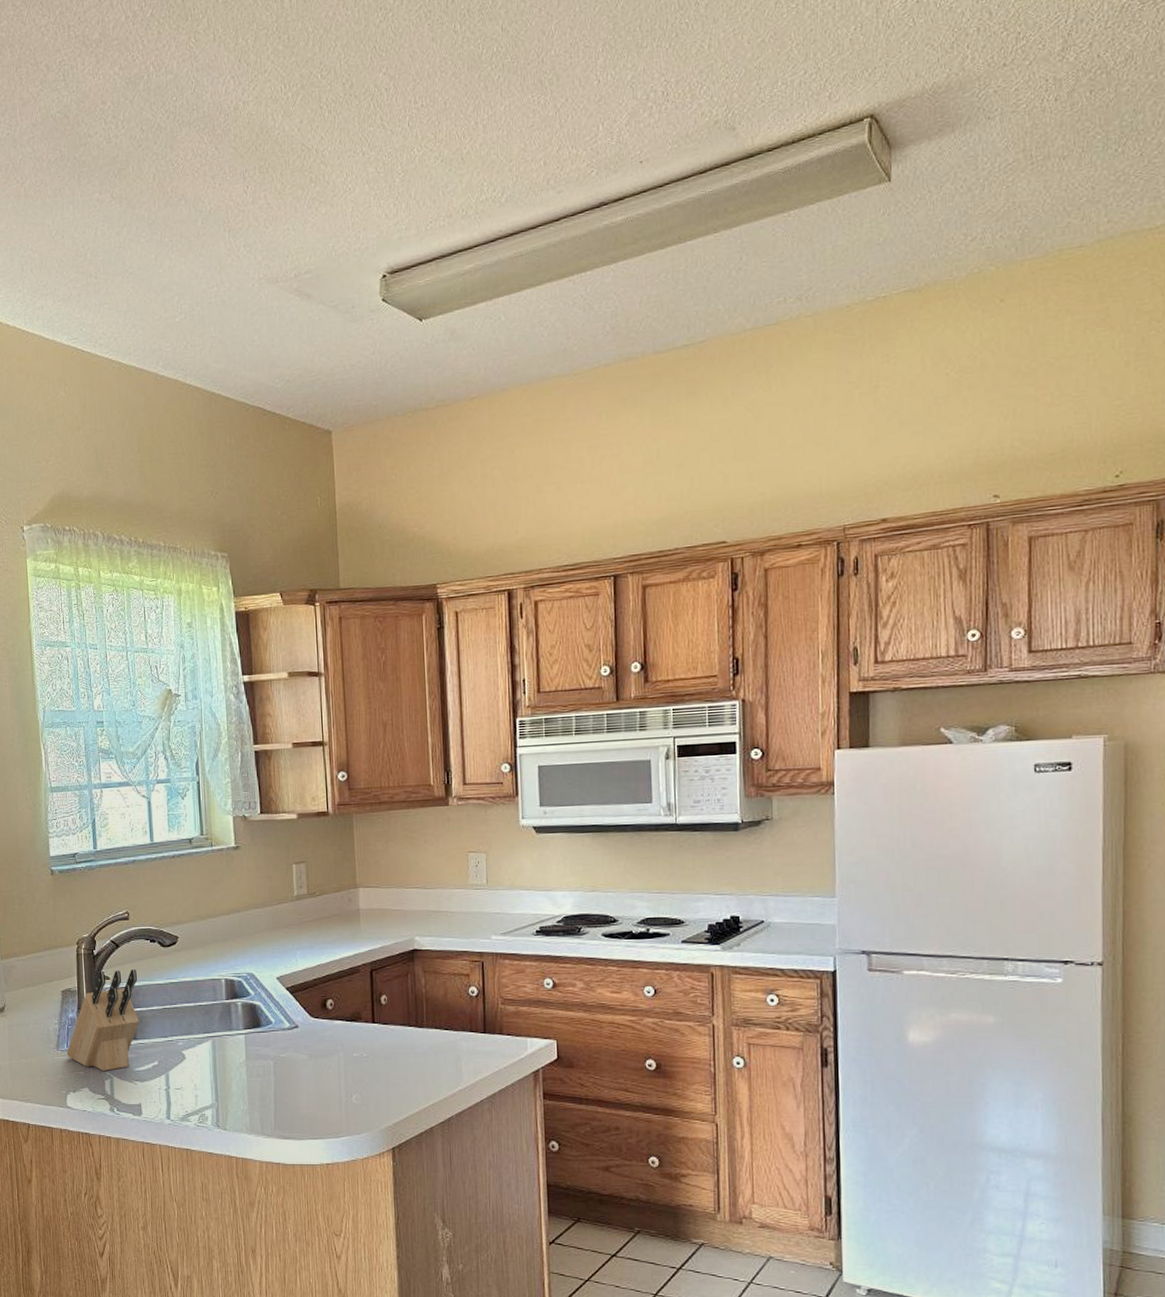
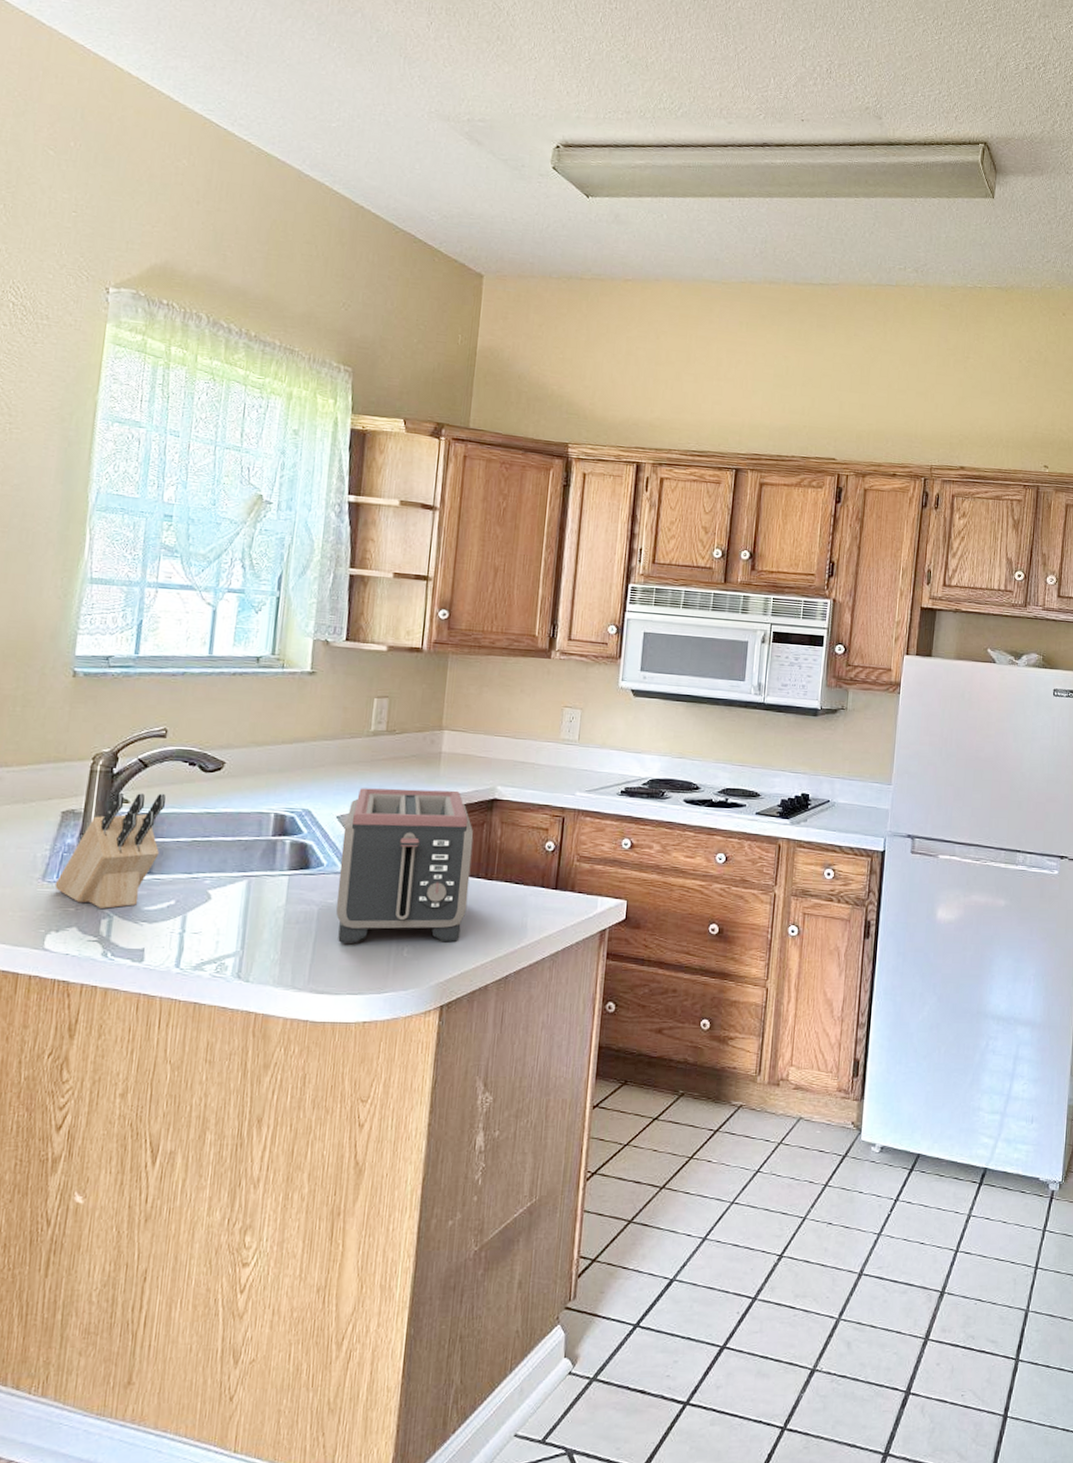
toaster: none [284,944,404,1093] -> present [336,788,474,944]

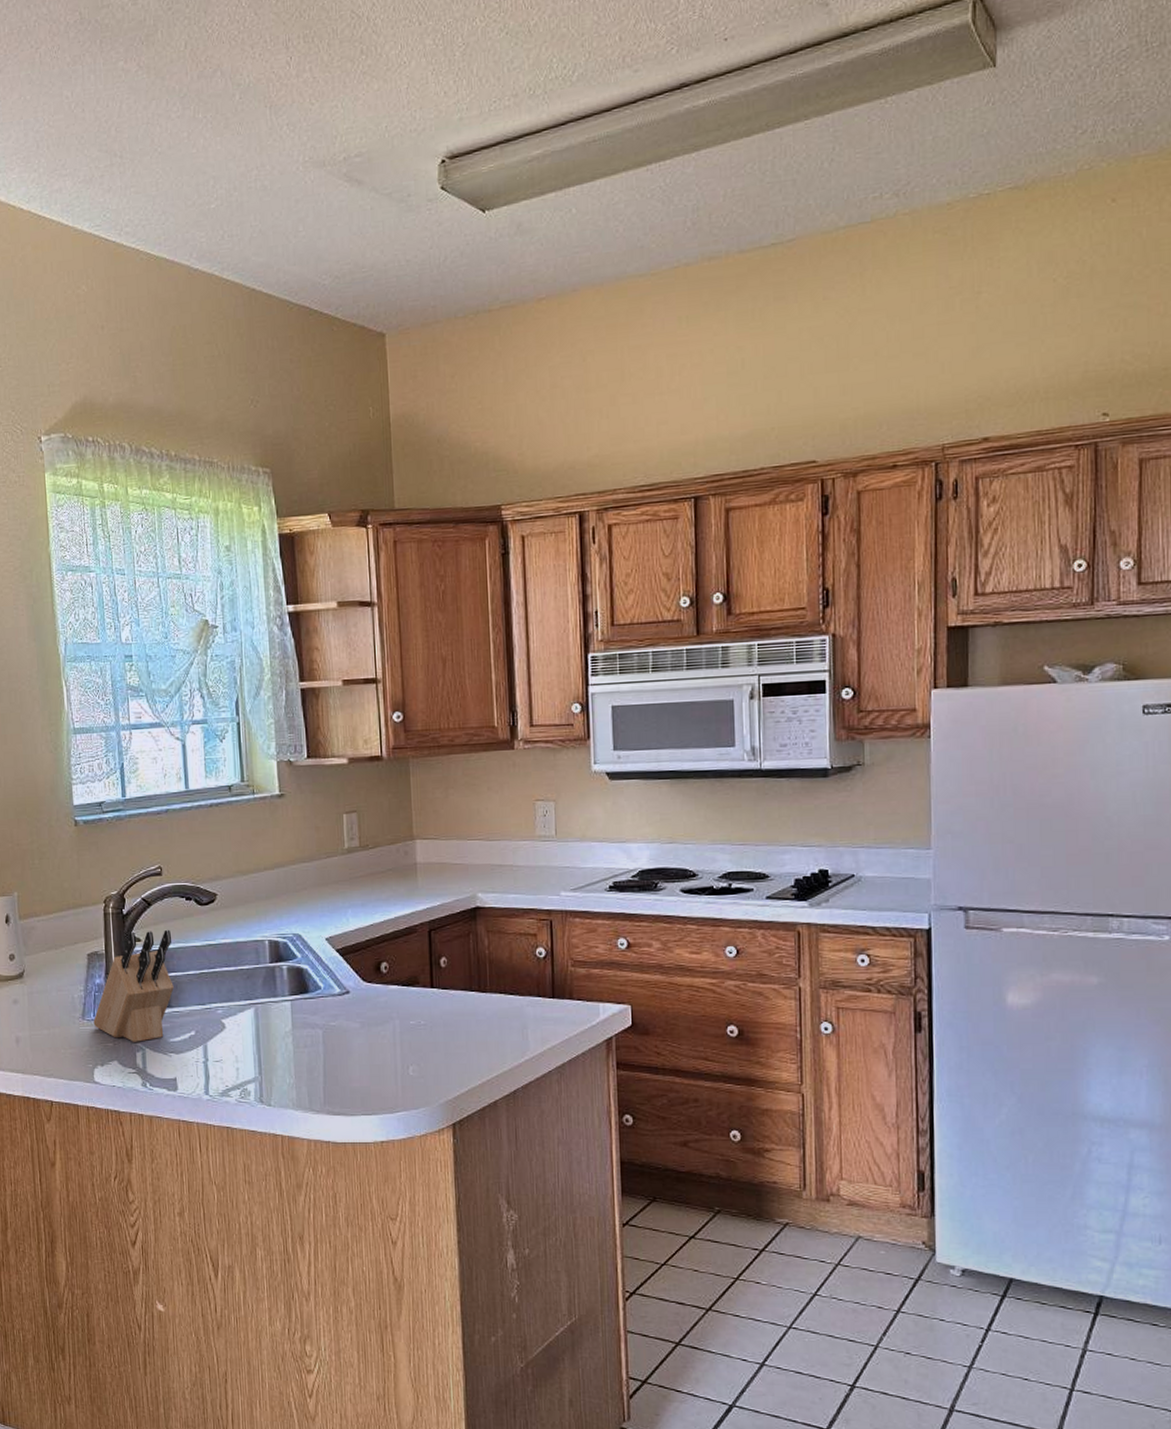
toaster: present [336,788,474,944] -> none [334,902,465,1065]

